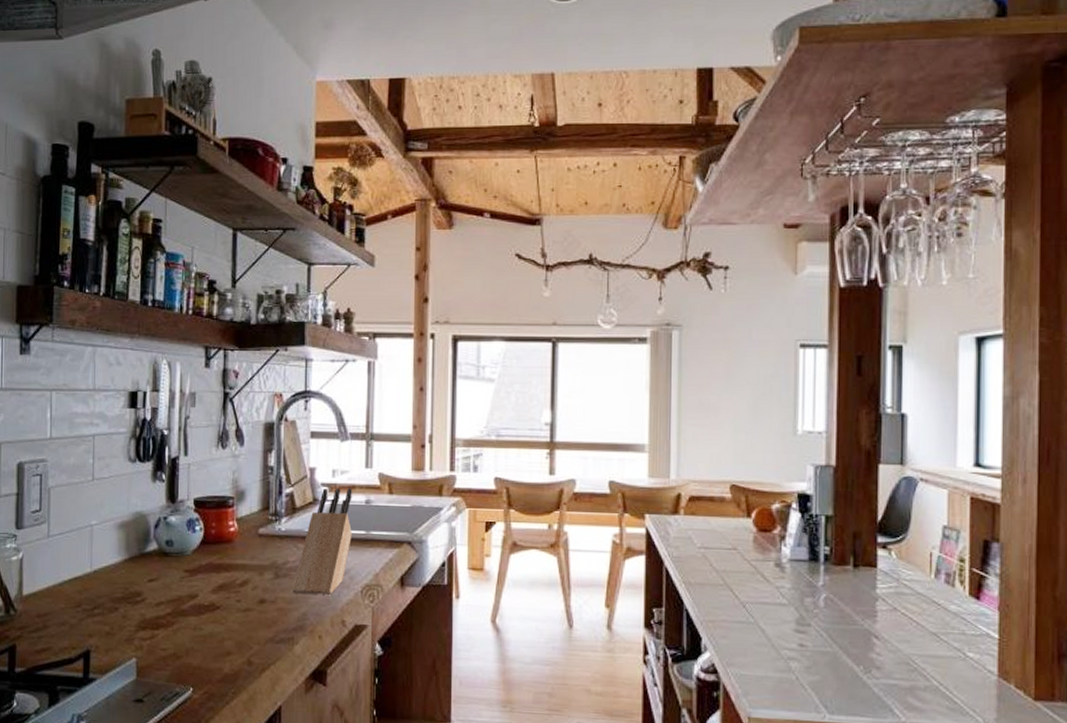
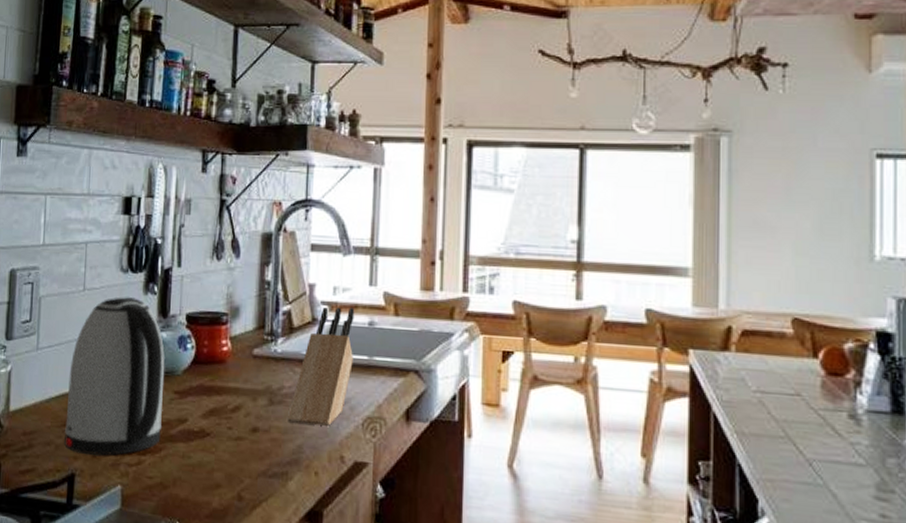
kettle: none [78,484,175,632] -> present [64,296,165,456]

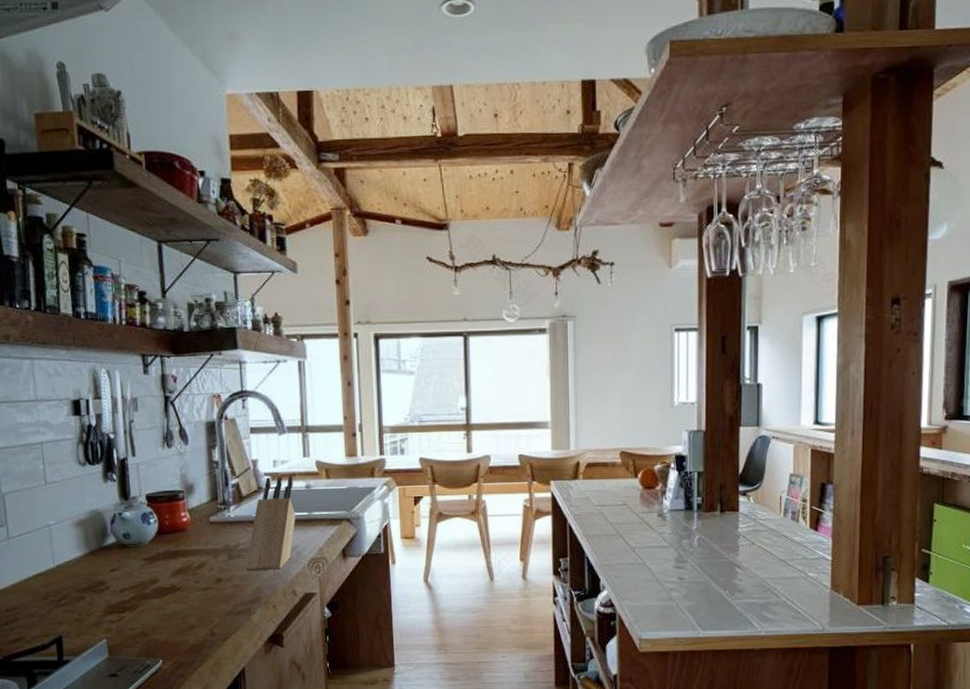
kettle: present [64,296,165,456] -> none [42,485,137,619]

